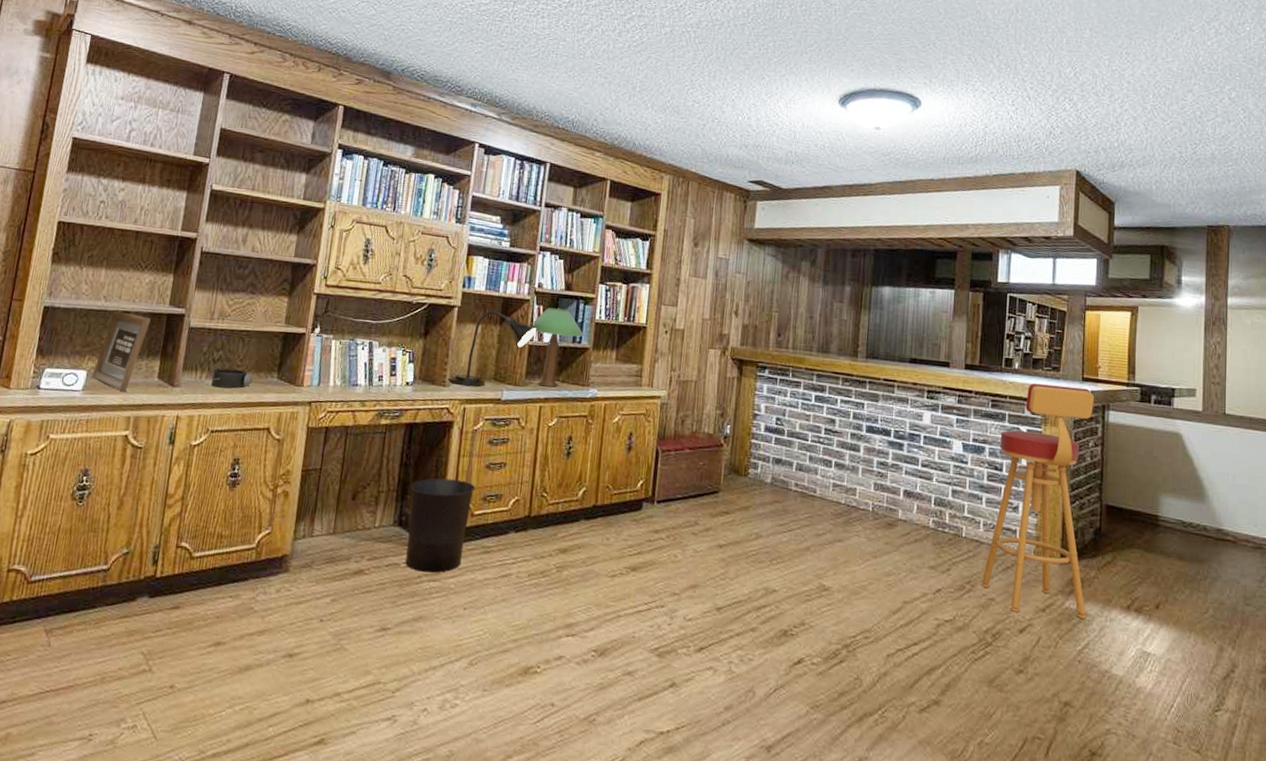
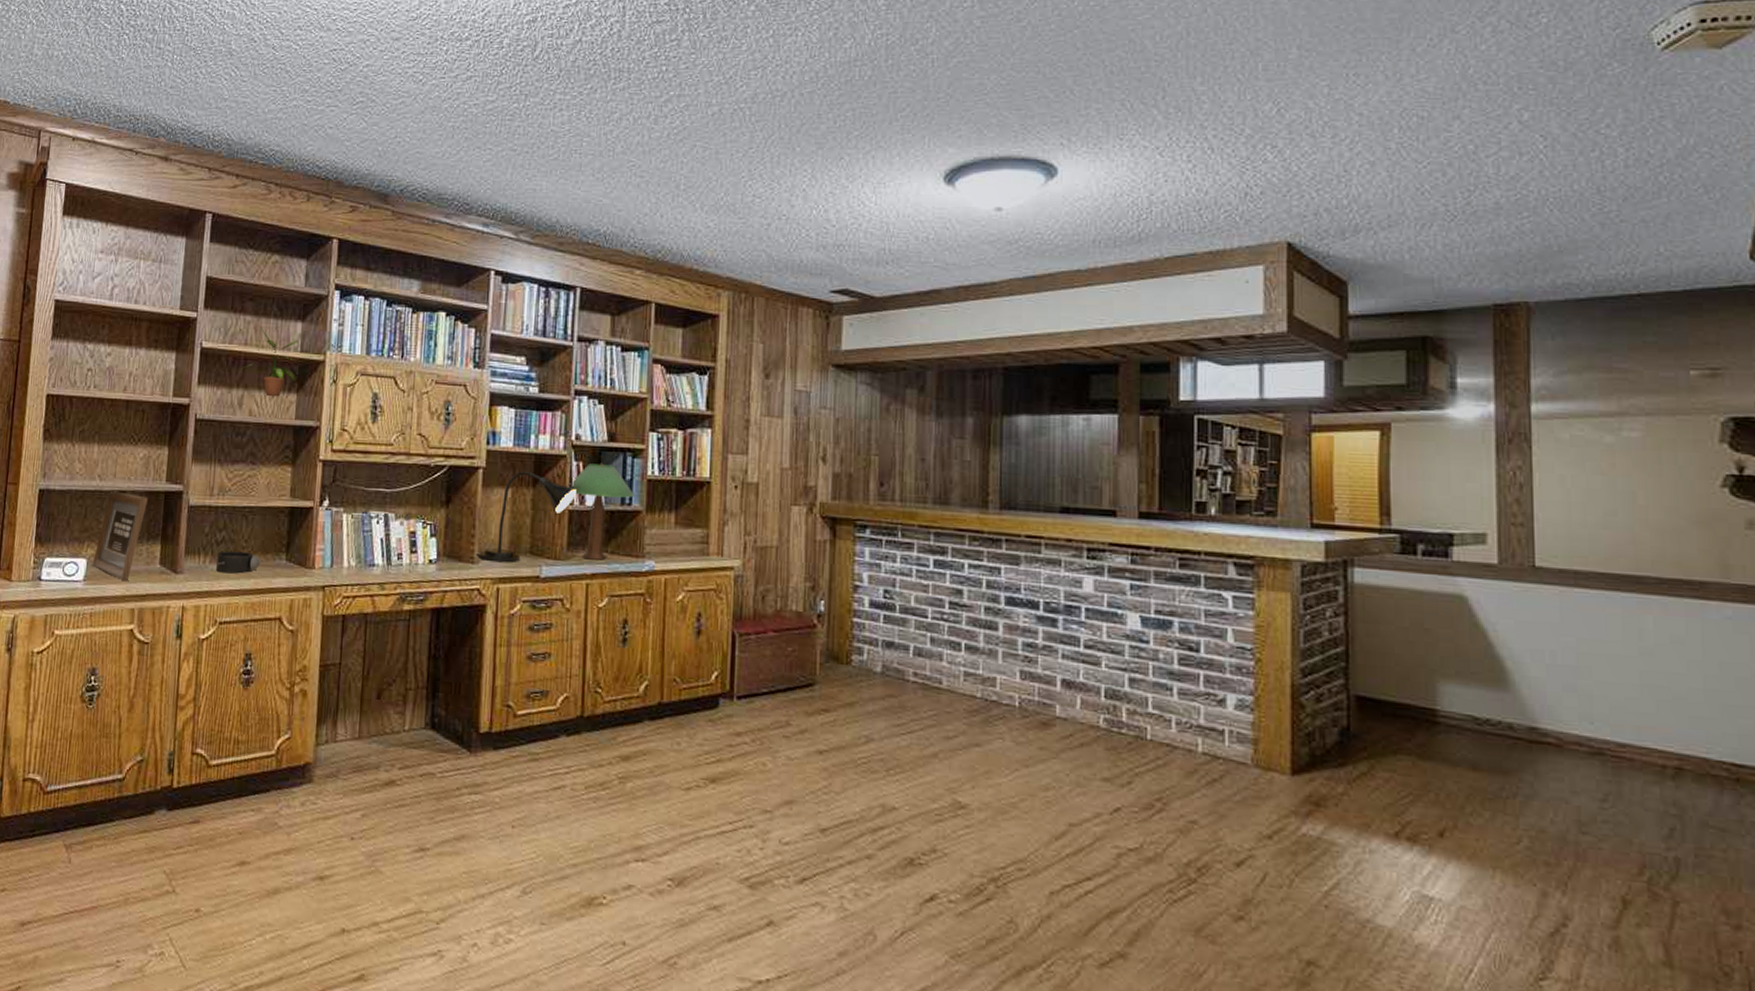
potted plant: none [246,176,302,237] -> present [240,328,298,397]
waste bin: present [405,478,476,573] -> none [441,672,517,784]
bar stool: present [981,383,1094,619] -> none [1176,534,1333,849]

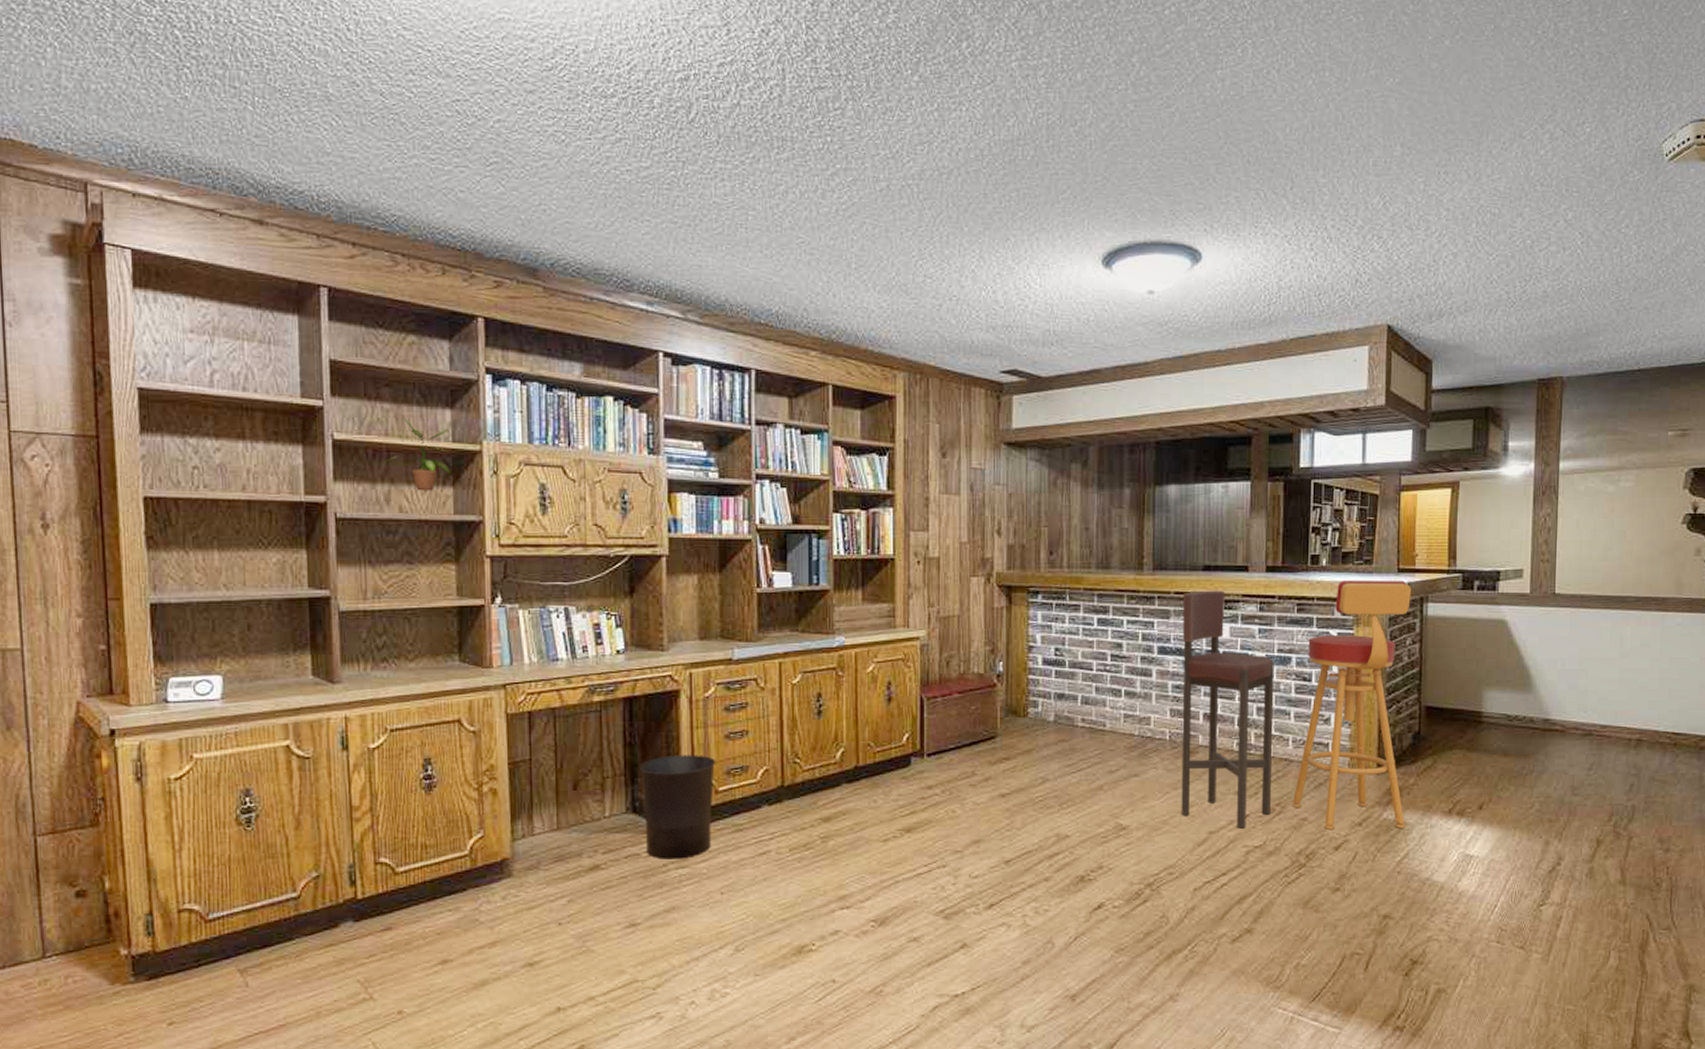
picture frame: present [92,491,148,580] -> none [229,600,289,695]
alarm clock: present [211,551,265,574] -> none [372,656,436,679]
waste bin: none [441,672,517,784] -> present [639,755,716,859]
desk lamp: present [476,470,576,563] -> none [665,556,764,648]
table lamp: present [568,463,636,562] -> none [755,545,823,641]
bar stool: none [1033,535,1151,825] -> present [1181,590,1274,829]
bar stool: none [1176,534,1333,849] -> present [1292,581,1411,829]

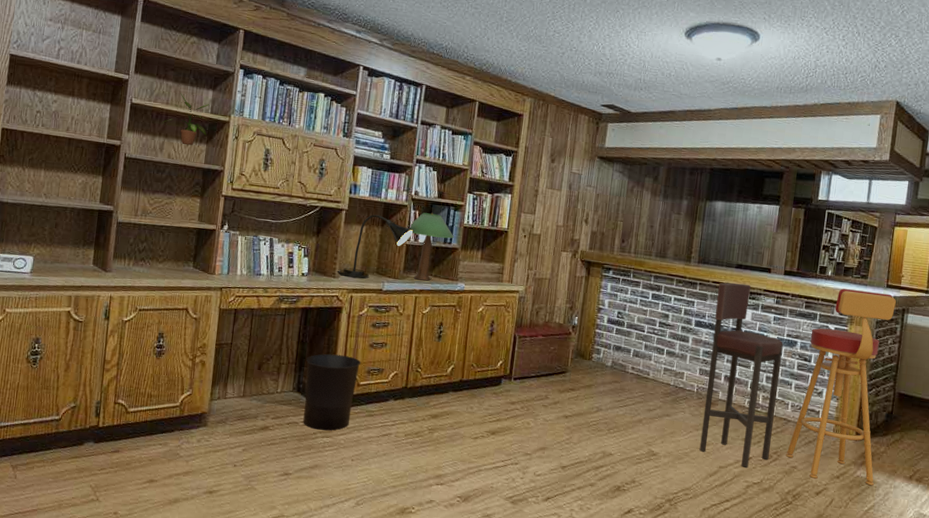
desk lamp: none [665,556,764,648] -> present [337,214,413,279]
table lamp: none [755,545,823,641] -> present [407,212,455,282]

